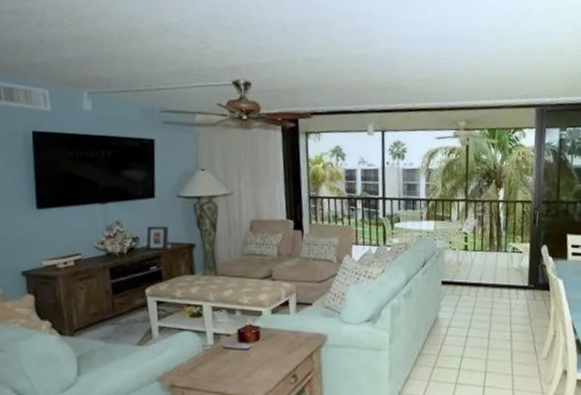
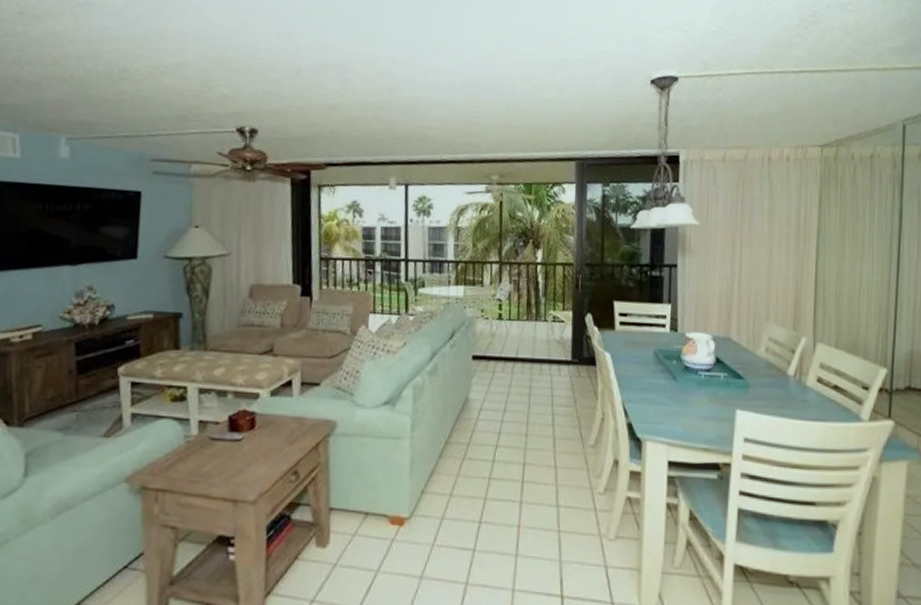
picture frame: present [146,225,168,251] -> none [123,291,151,322]

